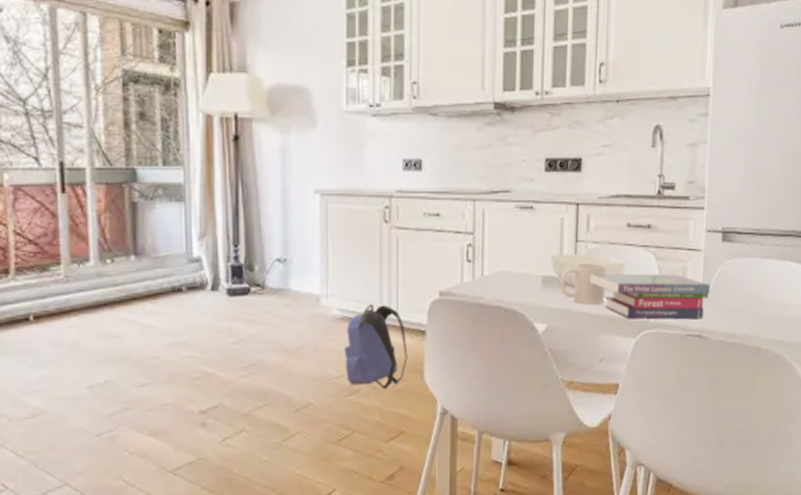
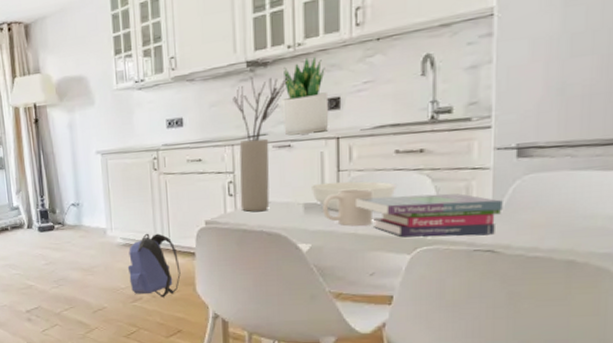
vase: none [477,121,536,283] -> present [233,76,290,212]
planter: none [526,109,572,196] -> present [281,57,329,136]

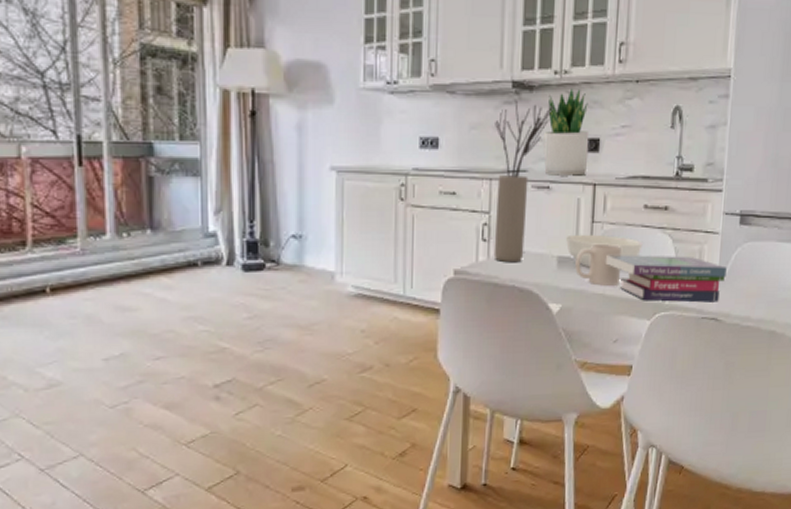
backpack: present [127,233,181,297] -> none [357,281,421,366]

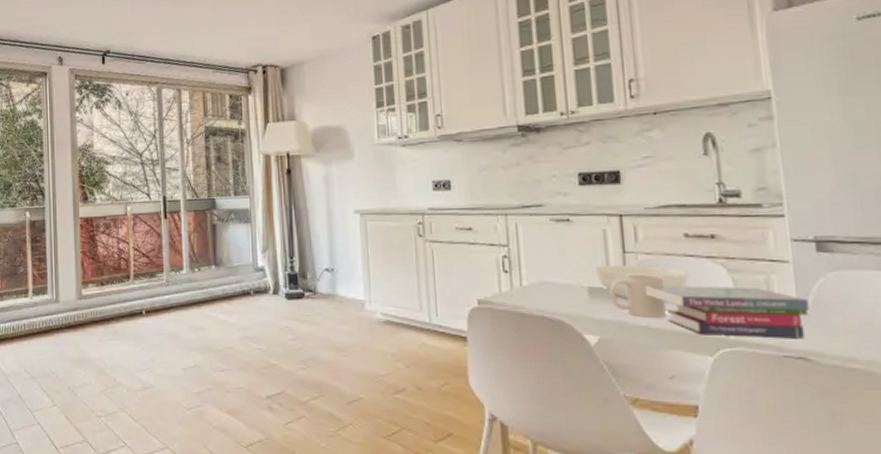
vase: present [493,100,555,263] -> none [504,142,565,293]
planter: present [543,88,590,176] -> none [557,126,610,209]

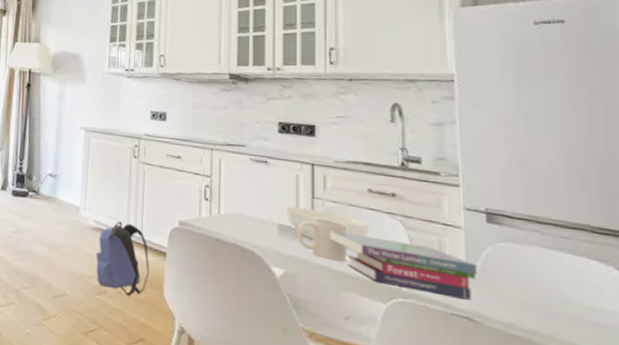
backpack: none [388,309,451,390] -> present [95,221,150,296]

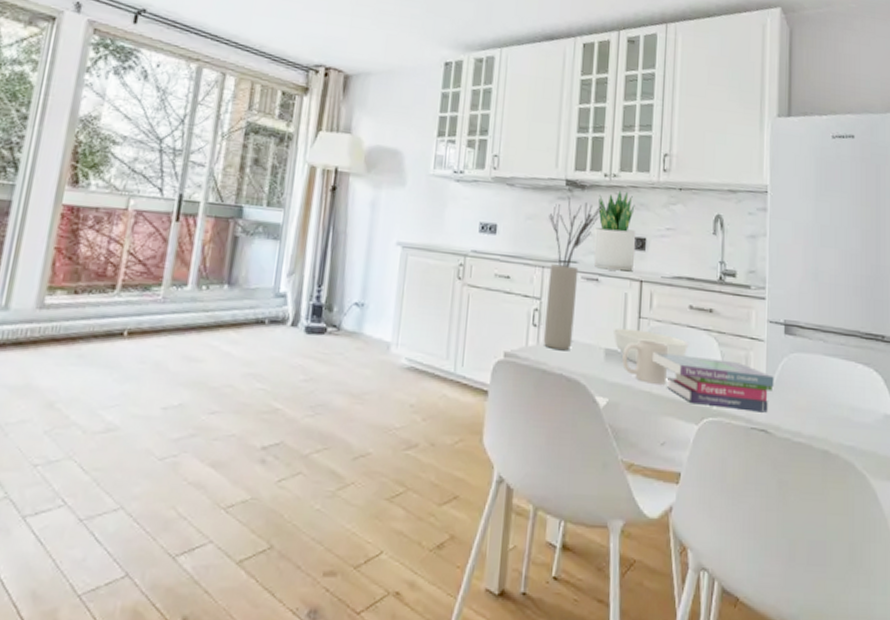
backpack: present [95,221,150,296] -> none [406,357,469,447]
vase: none [215,88,269,224] -> present [543,196,604,351]
planter: none [260,82,305,156] -> present [593,190,636,272]

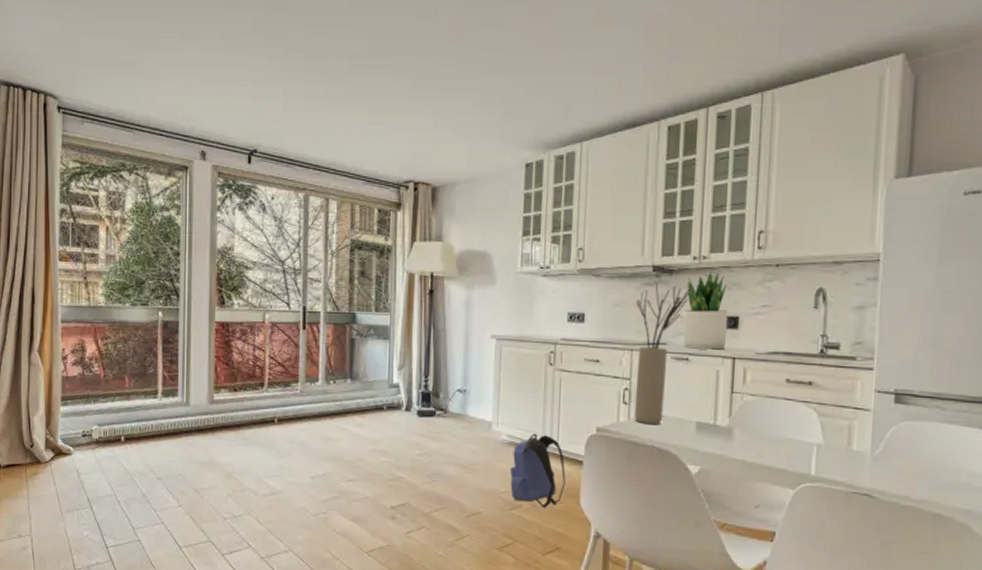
backpack: none [406,357,469,447] -> present [509,433,566,508]
bowl: present [614,327,689,364] -> none [705,402,785,435]
mug: present [622,340,669,385] -> none [714,413,764,453]
books: present [653,352,774,413] -> none [746,424,881,479]

